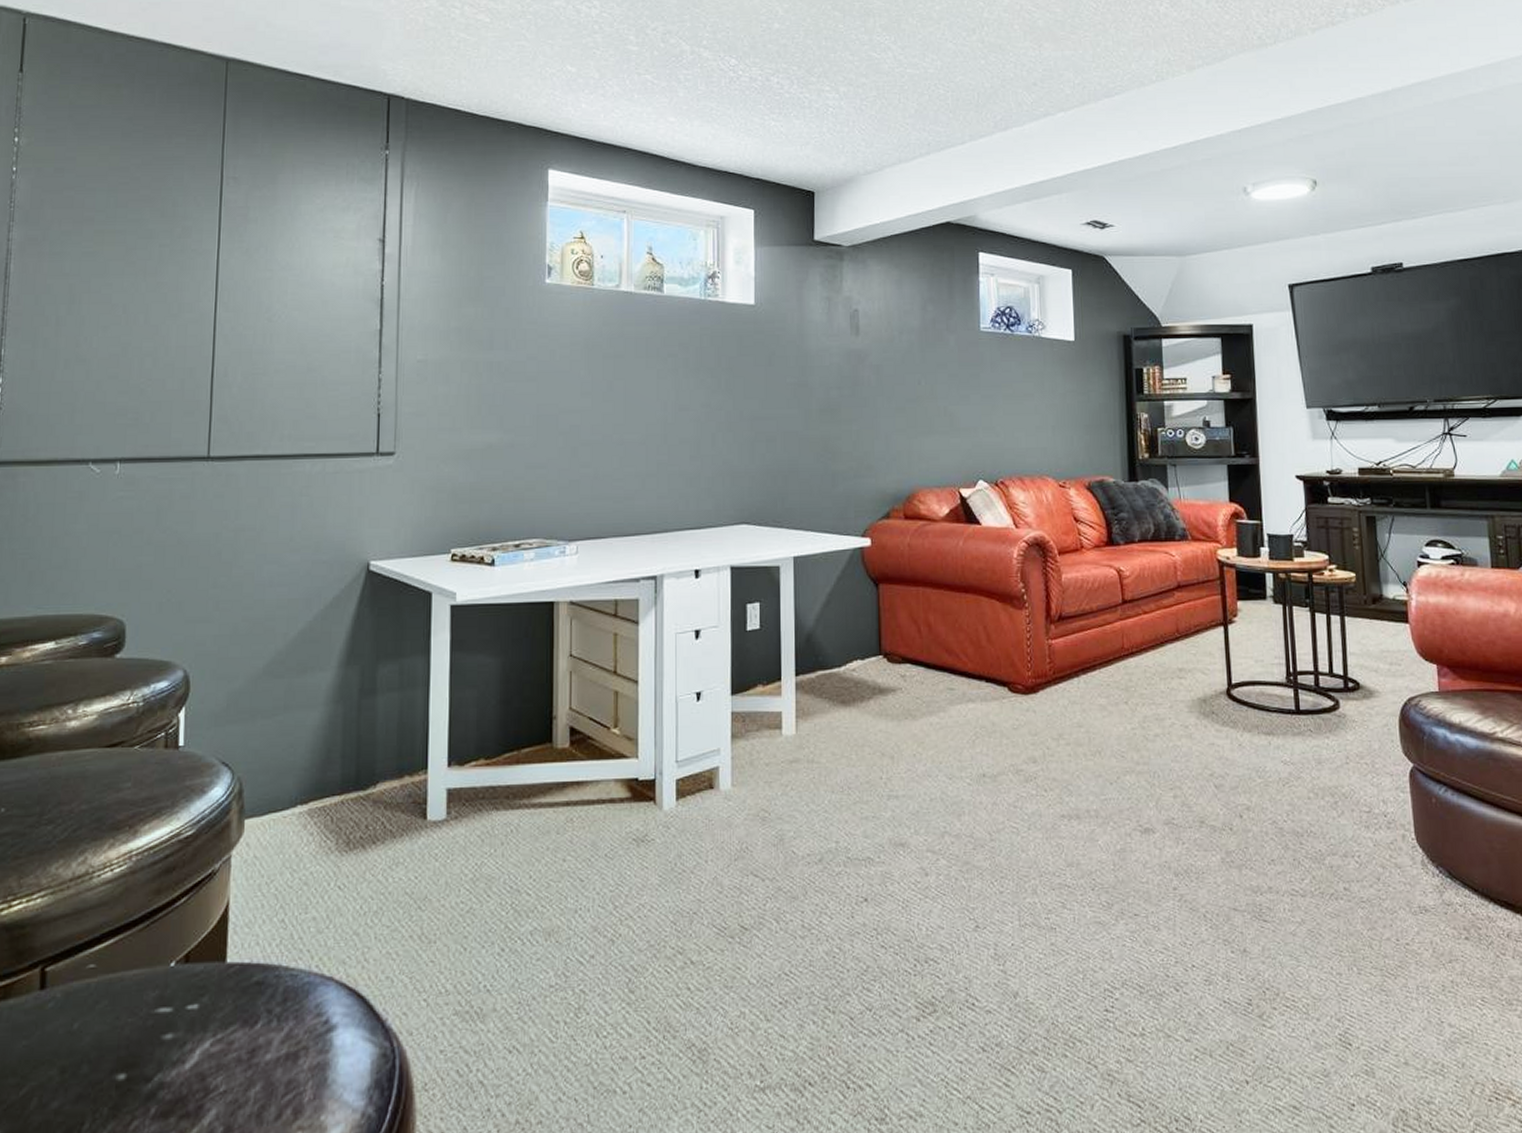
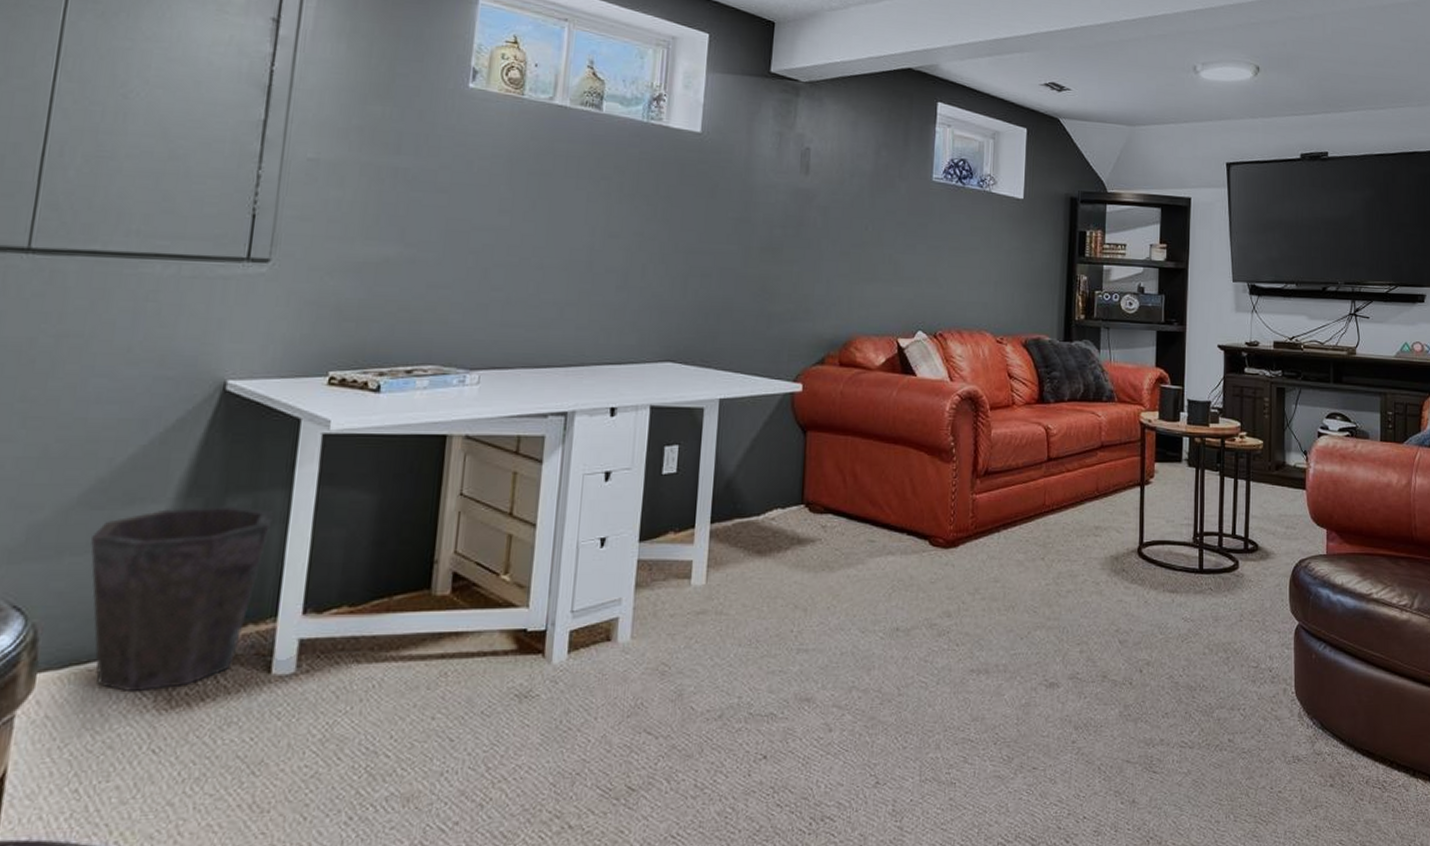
waste bin: none [276,672,417,836] -> present [91,506,274,693]

